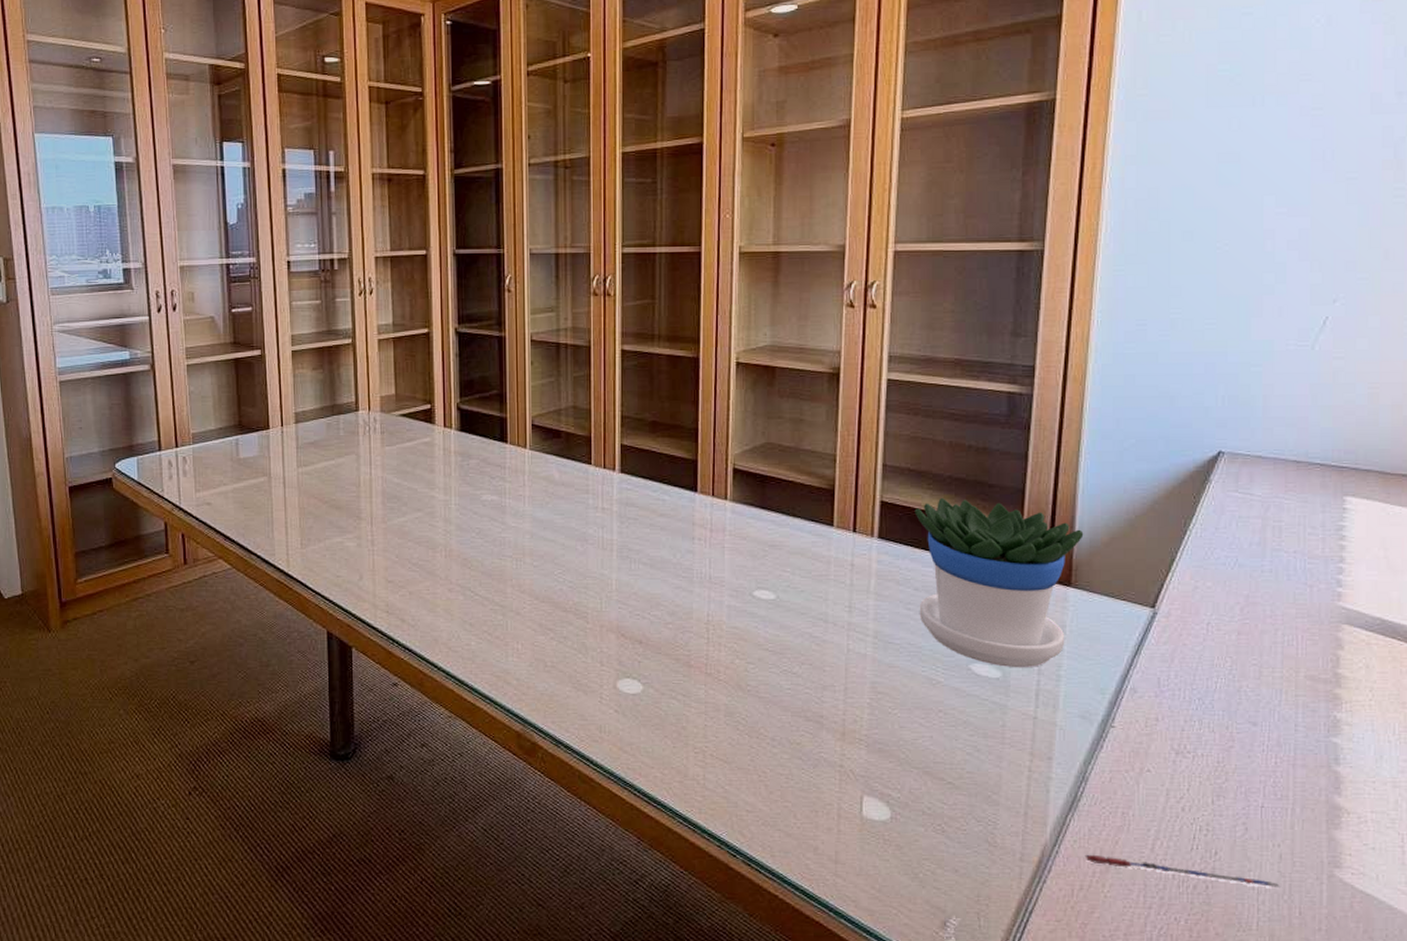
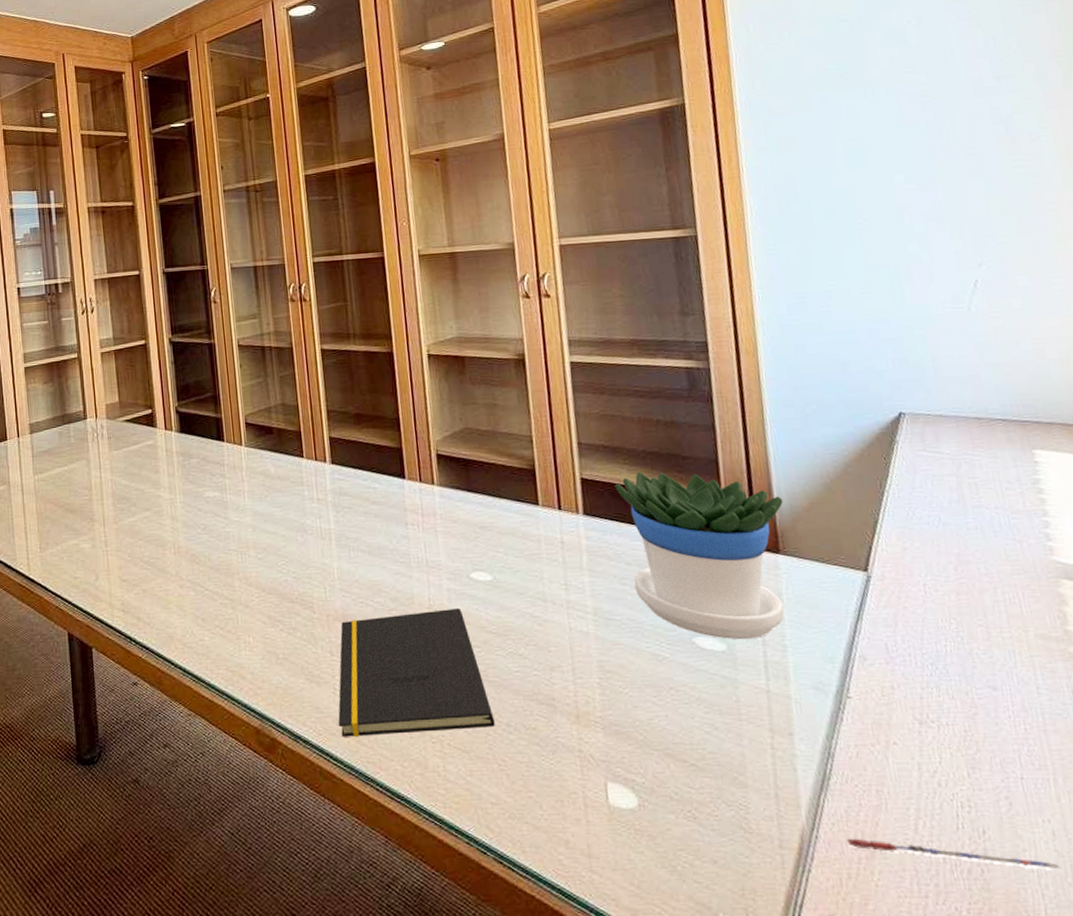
notepad: none [602,624,760,744] -> present [338,607,495,737]

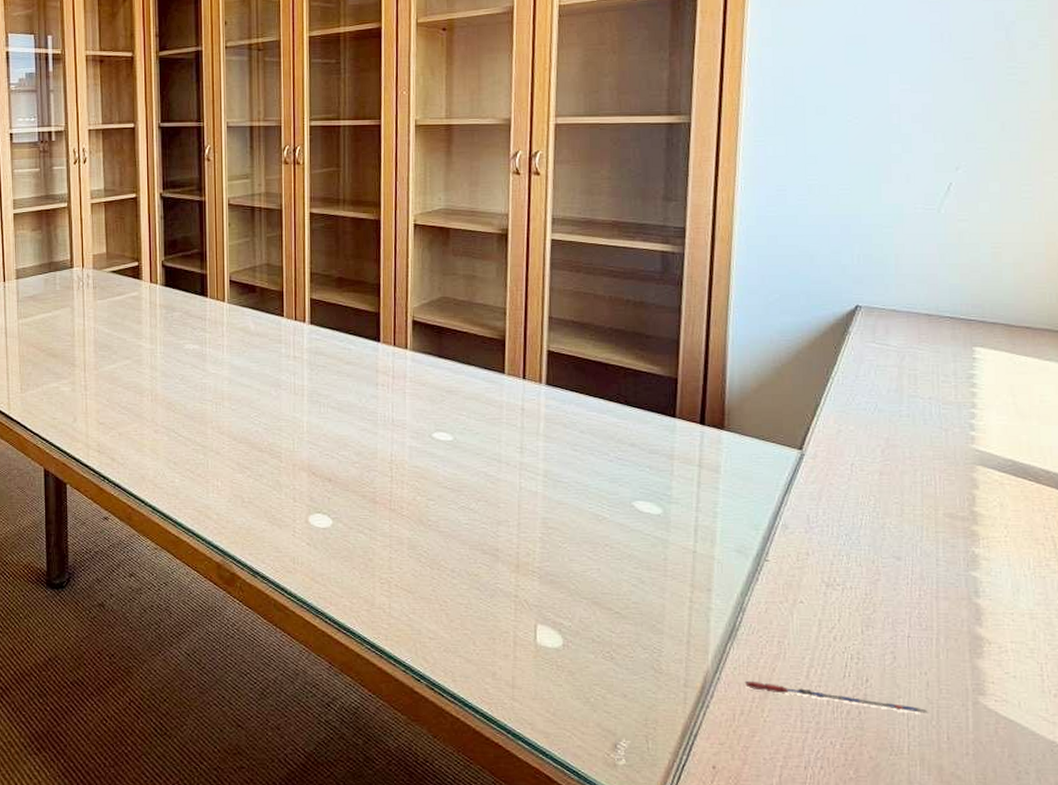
notepad: present [338,607,495,737] -> none [296,464,441,575]
flowerpot: present [614,471,784,640] -> none [579,347,735,506]

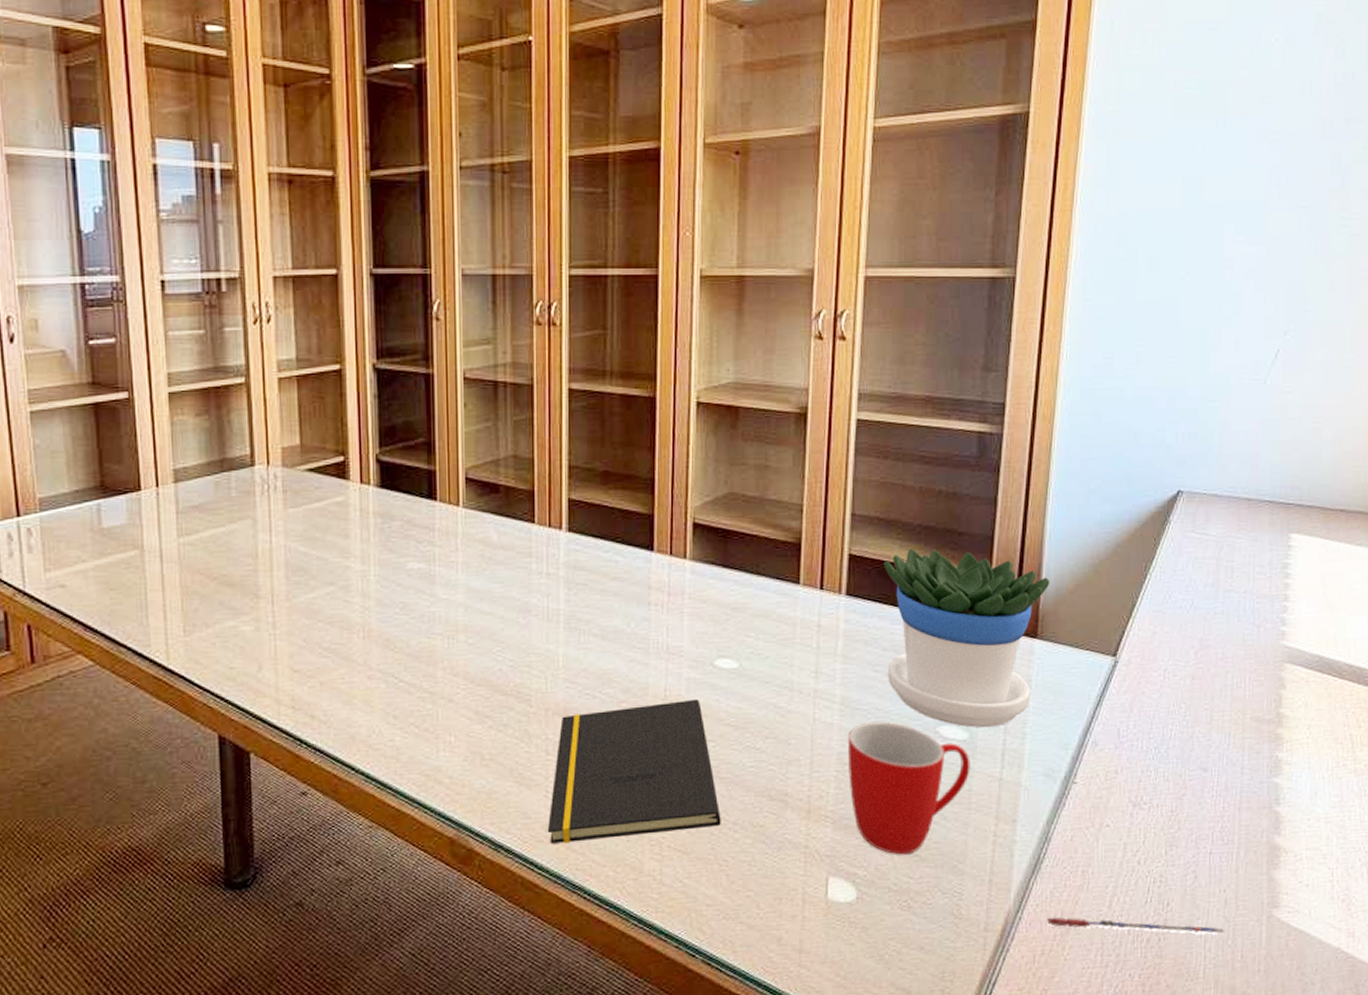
notepad: none [296,464,441,575] -> present [548,698,721,844]
mug: none [551,493,665,611] -> present [847,721,970,855]
flowerpot: none [579,347,735,506] -> present [883,548,1050,728]

